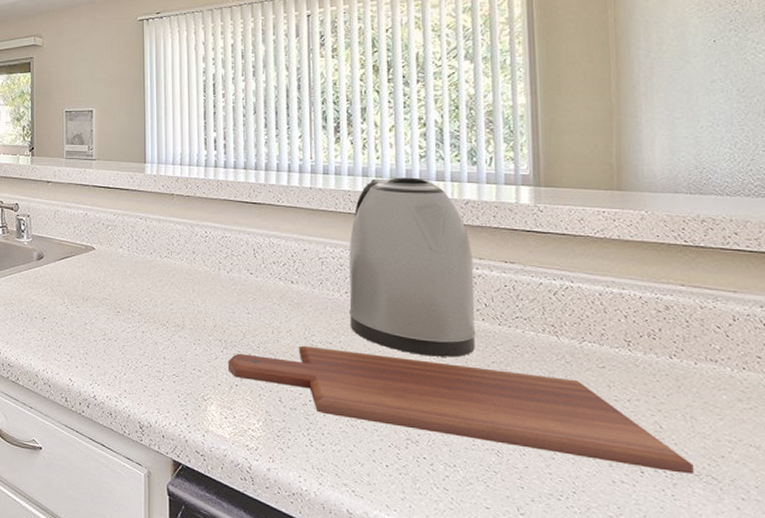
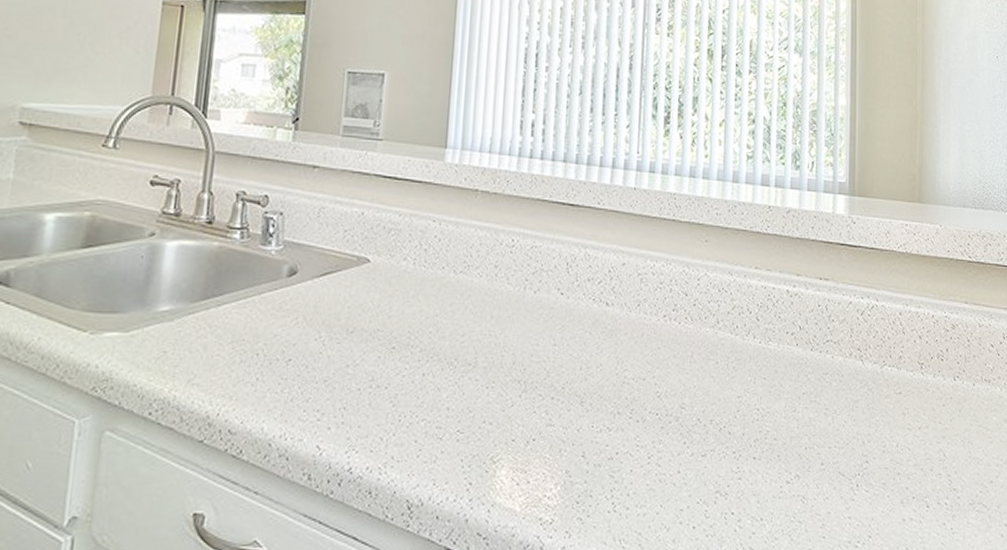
cutting board: present [227,345,694,474] -> none [525,384,969,504]
kettle: present [349,177,476,357] -> none [665,179,791,390]

